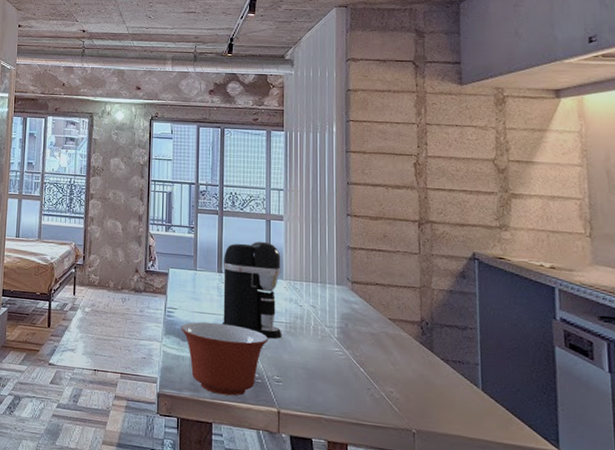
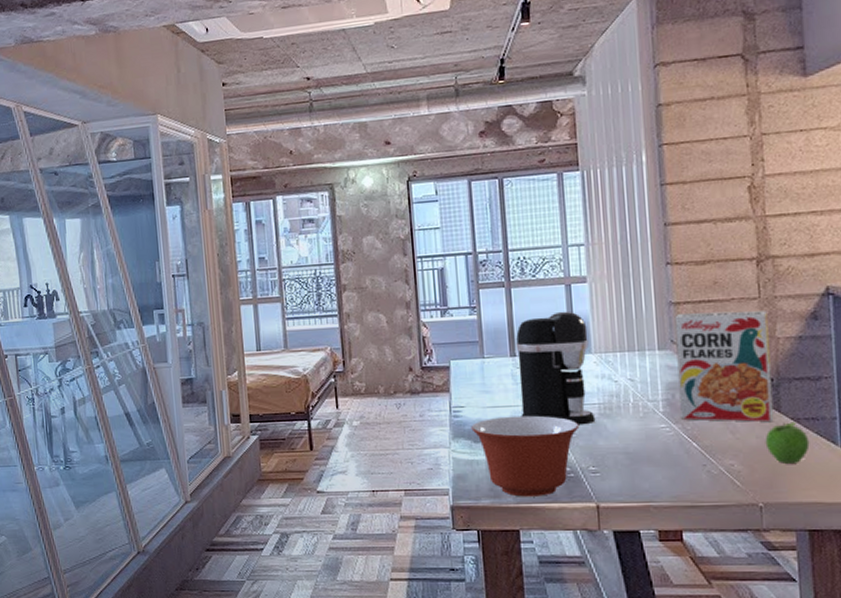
cereal box: none [351,256,428,359] -> present [674,310,774,422]
fruit: none [419,361,456,399] -> present [765,422,810,464]

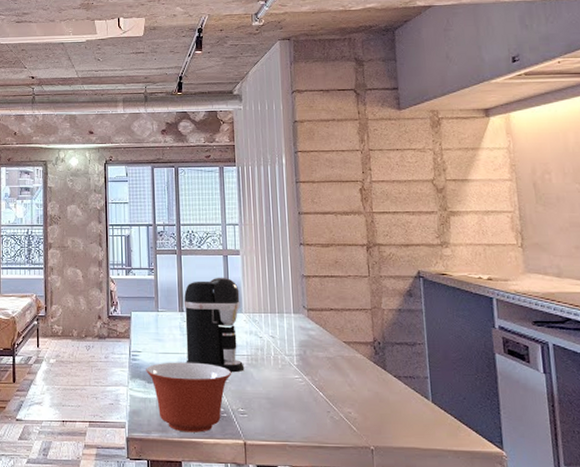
cereal box: present [674,310,774,422] -> none [306,284,381,377]
fruit: present [765,422,810,464] -> none [374,379,409,414]

